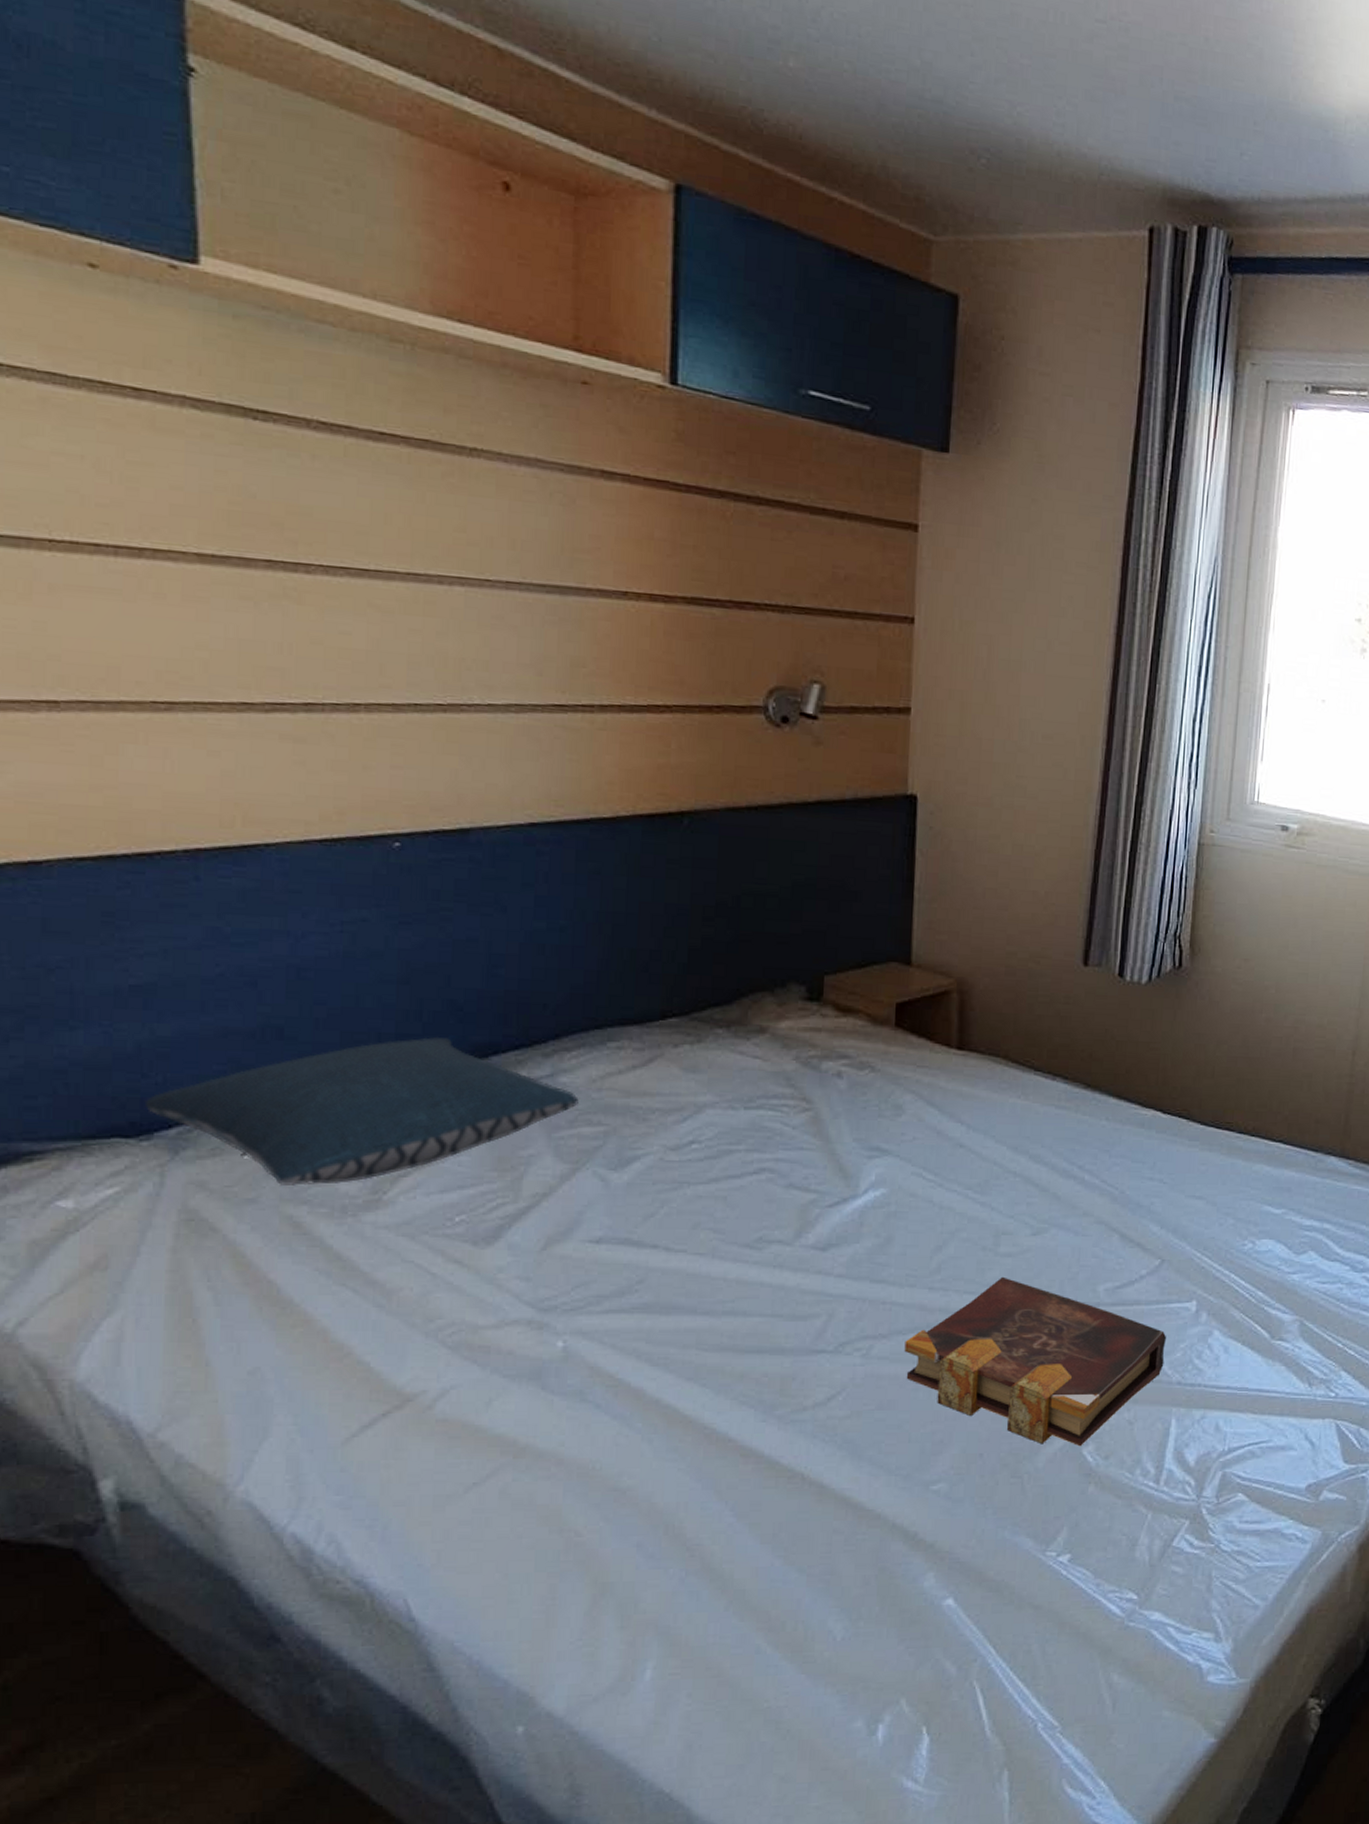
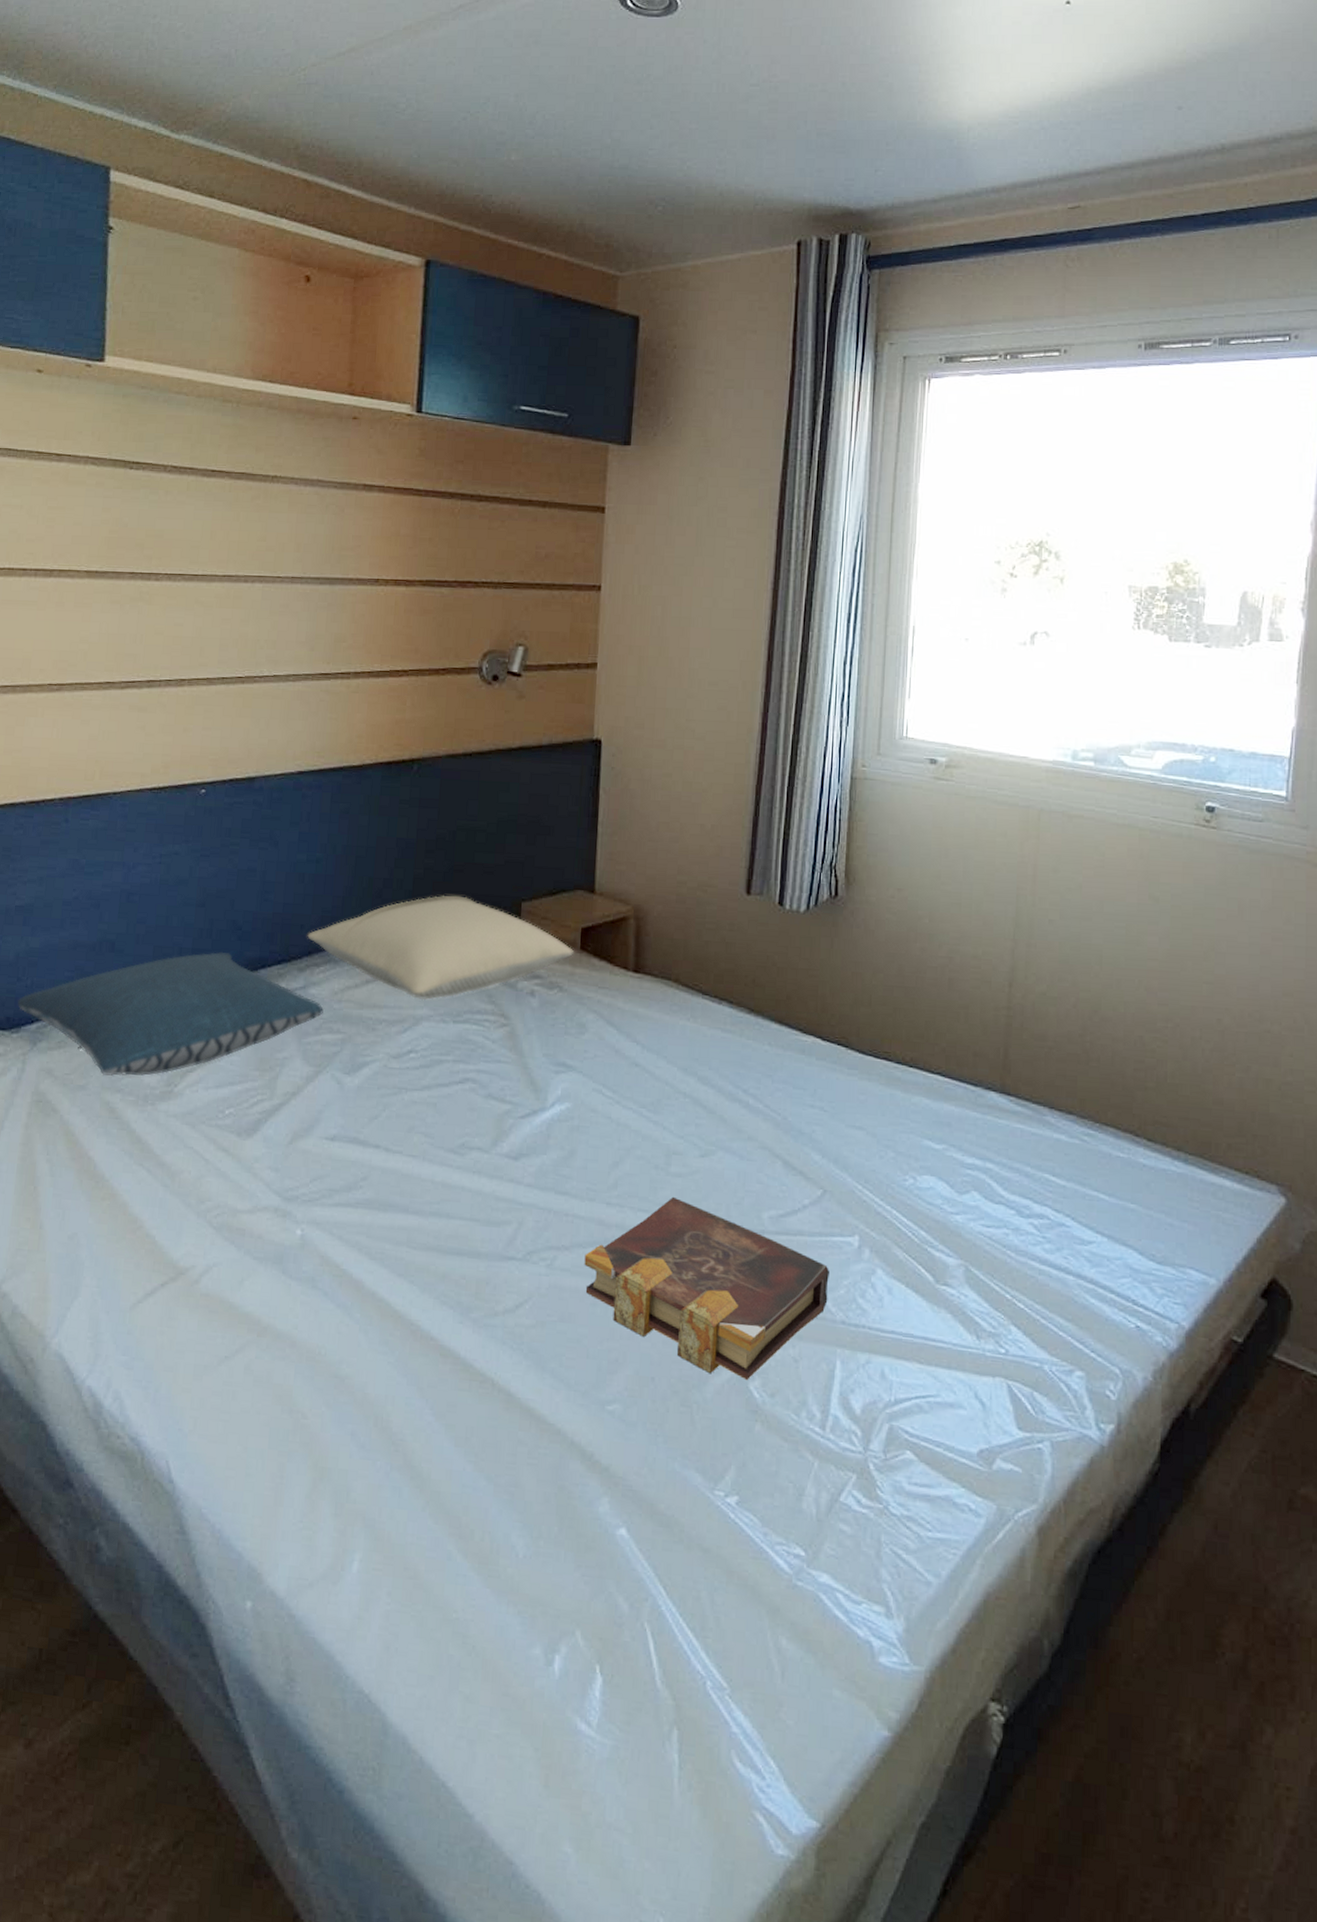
pillow: none [553,968,887,1086] -> present [307,895,573,1001]

